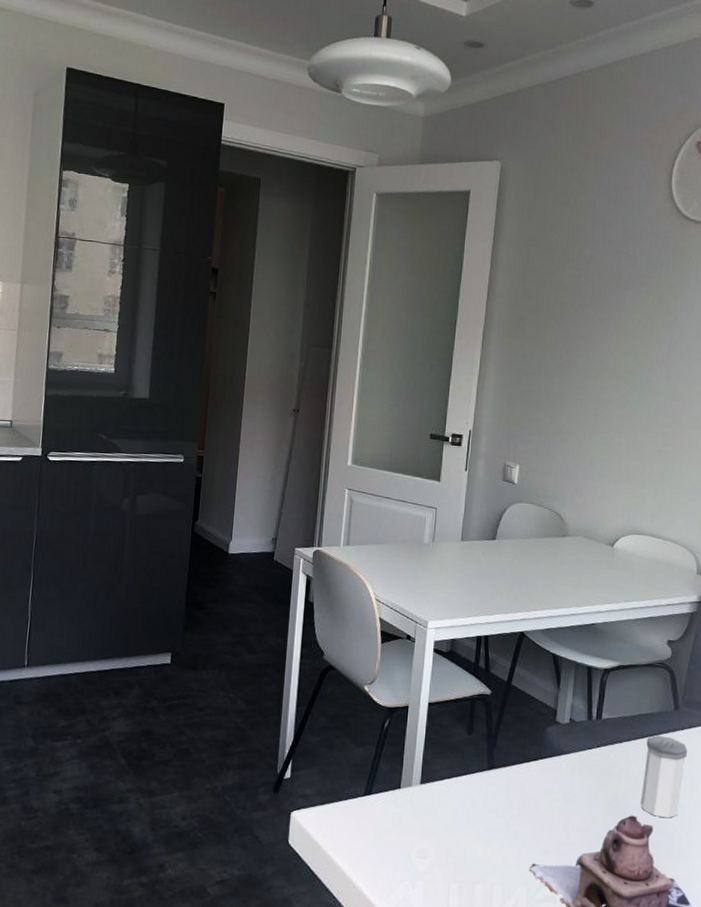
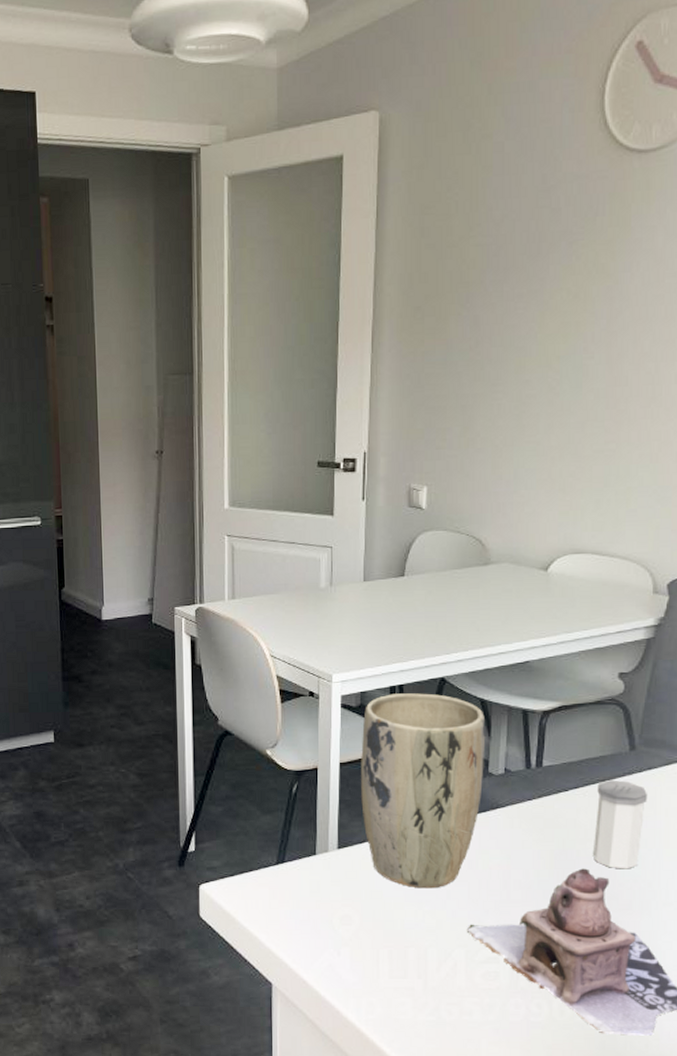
plant pot: none [444,643,556,827] -> present [361,693,486,889]

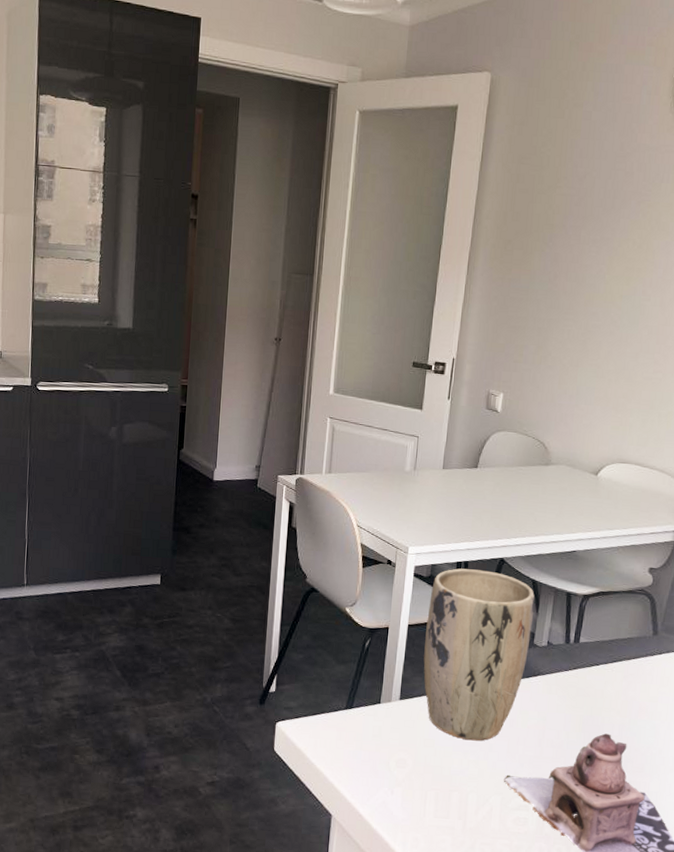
salt shaker: present [594,780,648,869] -> none [615,659,665,737]

